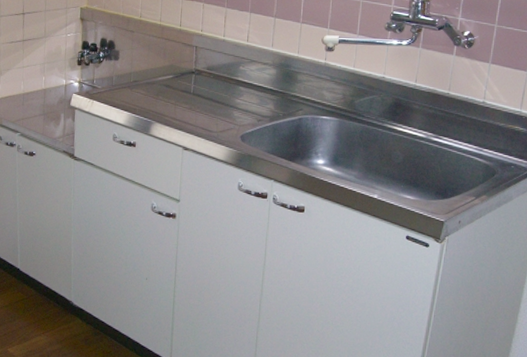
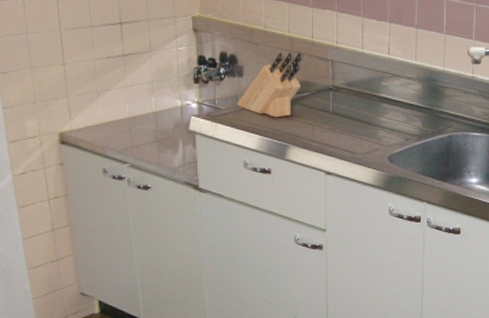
knife block: none [112,38,171,97] -> present [237,51,303,118]

